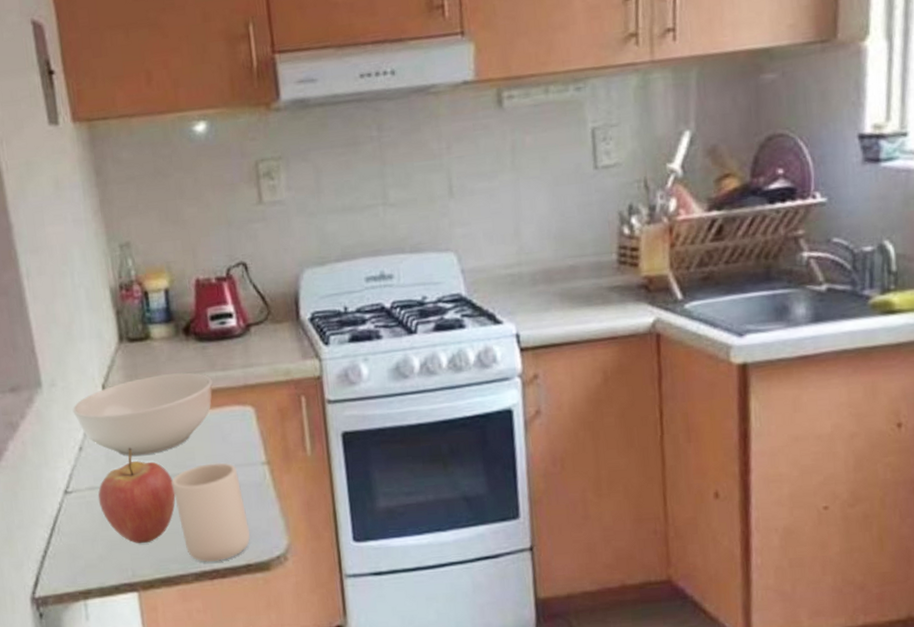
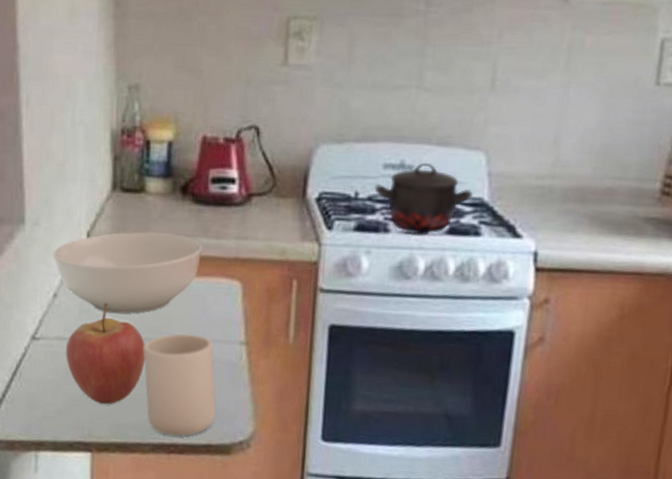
cooking pot: none [361,270,452,336] -> present [374,163,474,233]

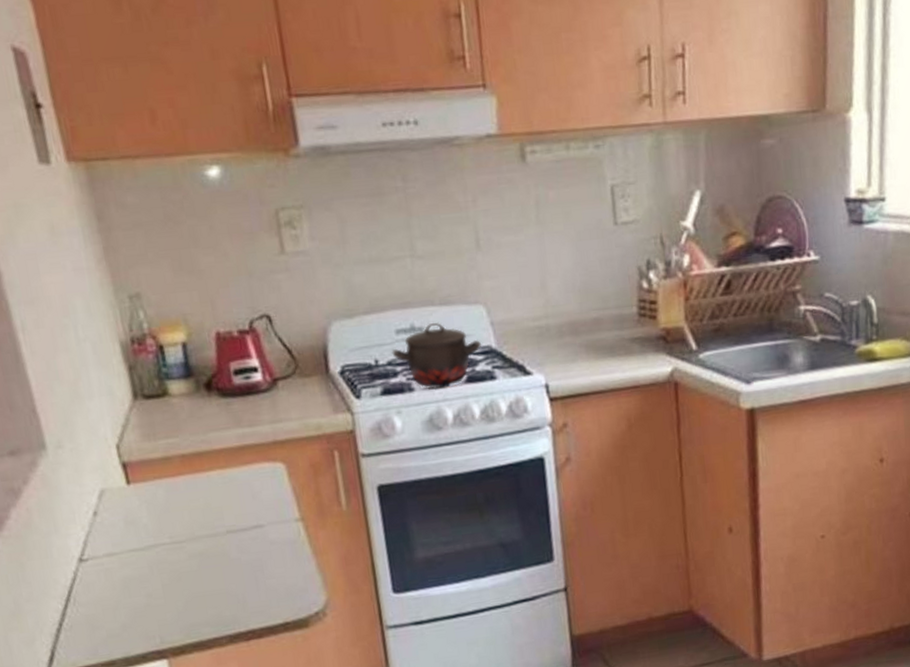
bowl: present [53,232,203,314] -> none [83,429,240,519]
fruit: present [65,303,146,404] -> none [117,510,205,609]
cup: present [143,333,217,437] -> none [199,521,287,624]

